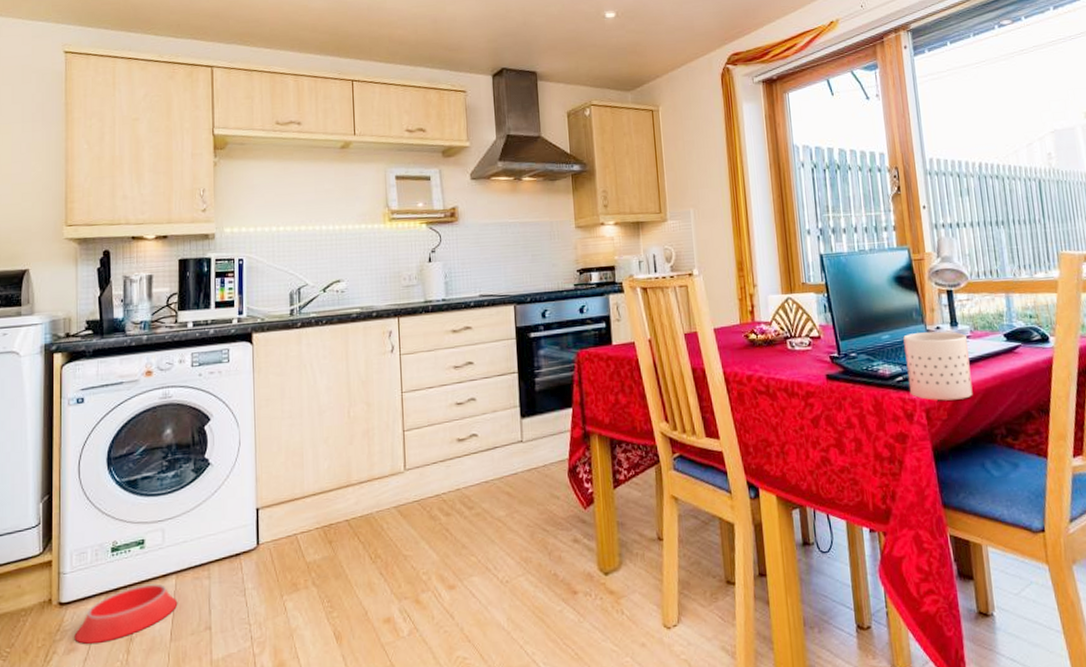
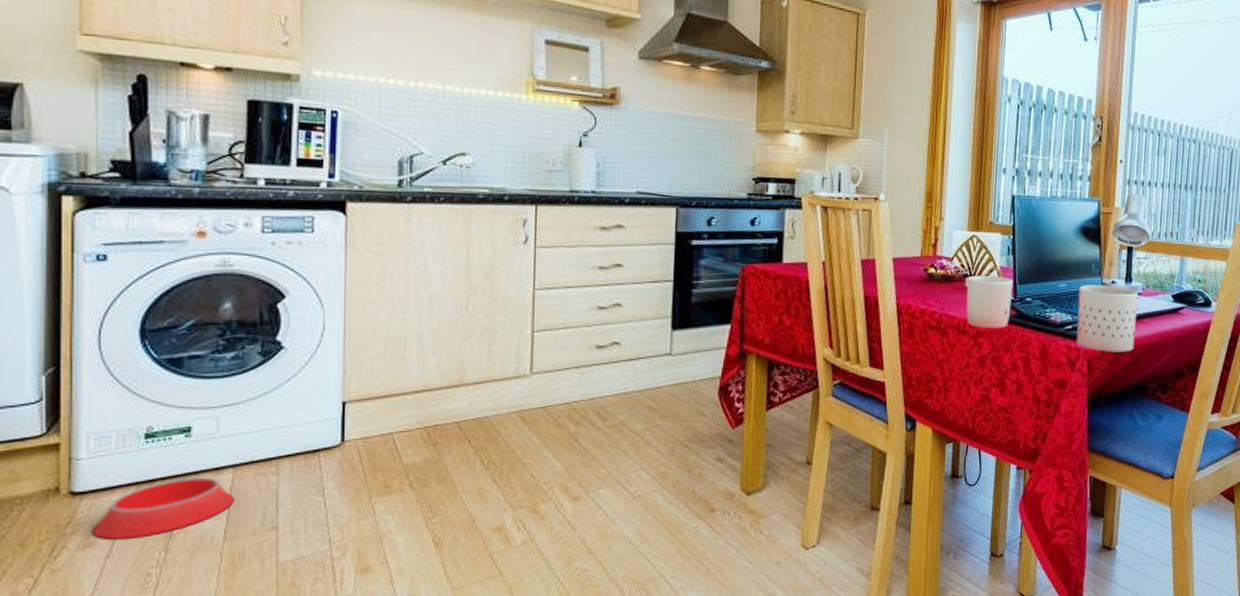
mug: none [788,334,838,389] -> present [966,275,1014,329]

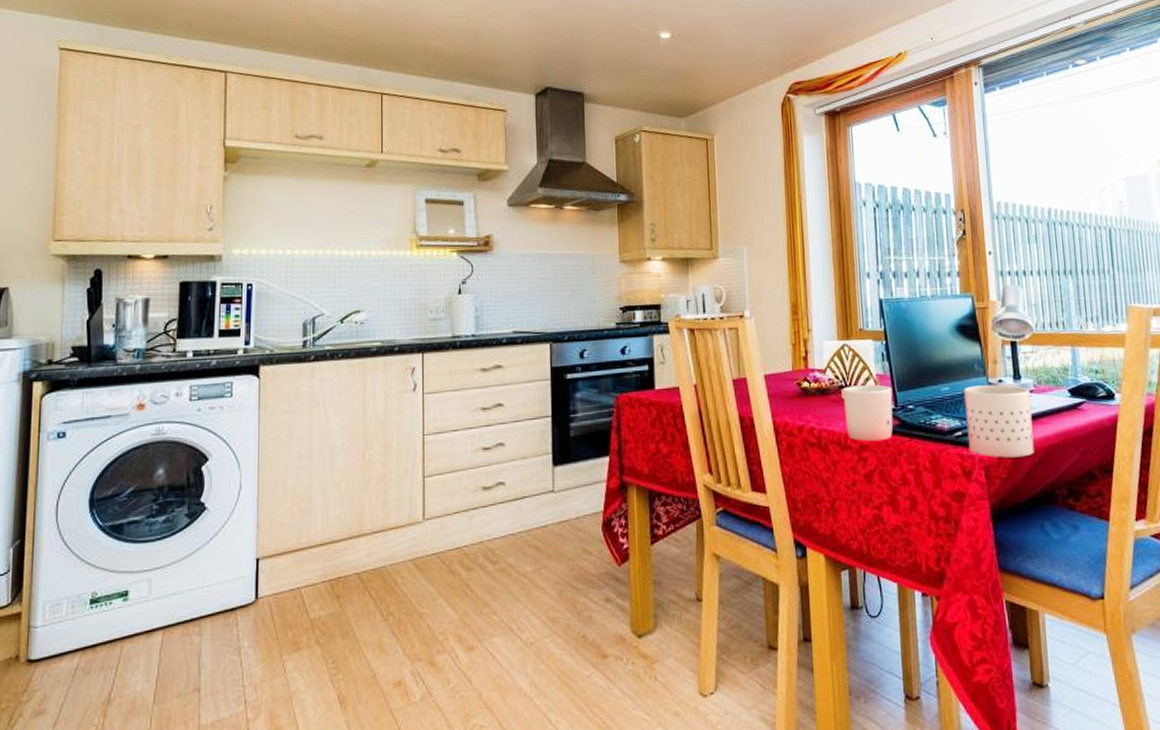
pet bowl: present [92,477,235,540] -> none [43,640,164,706]

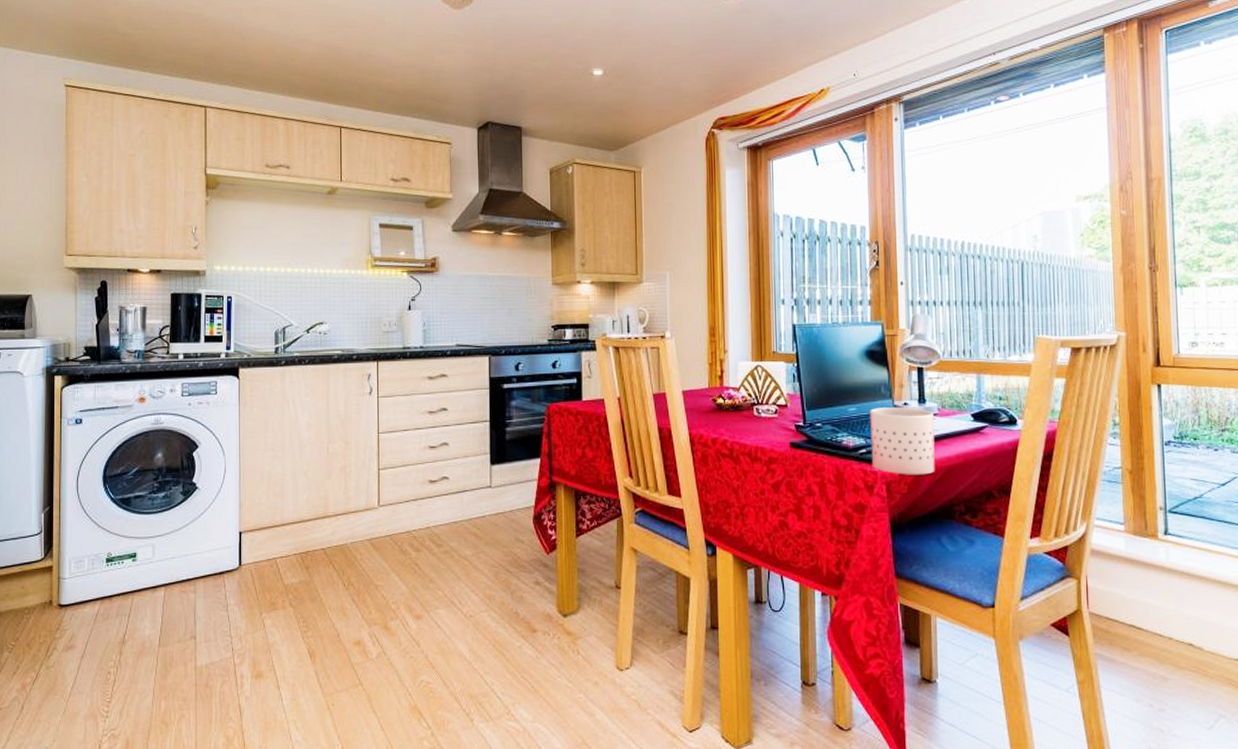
mug: present [842,384,894,442] -> none [755,403,802,455]

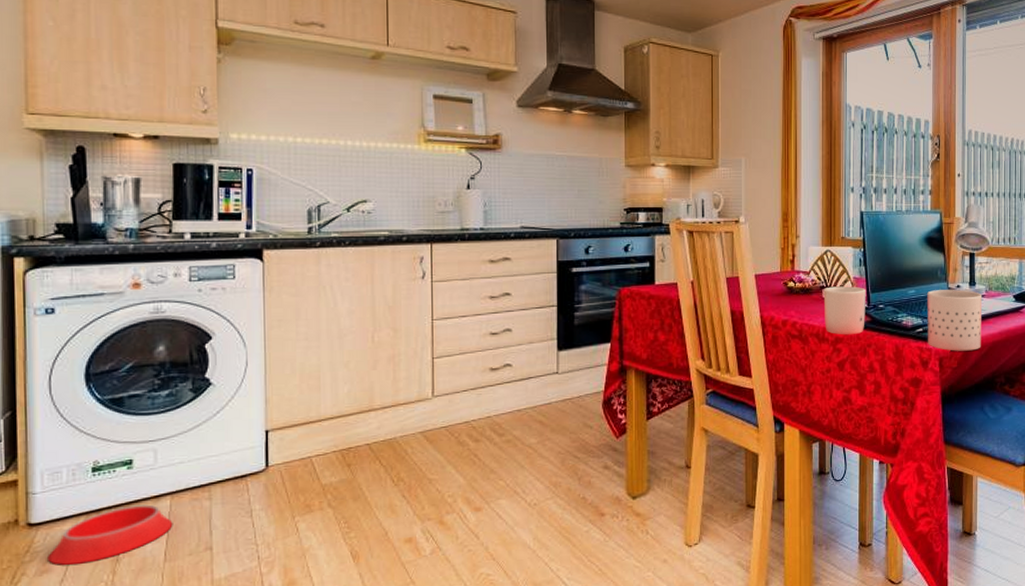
pet bowl: none [72,594,166,644] -> present [48,504,173,565]
mug: none [755,403,802,455] -> present [823,286,867,335]

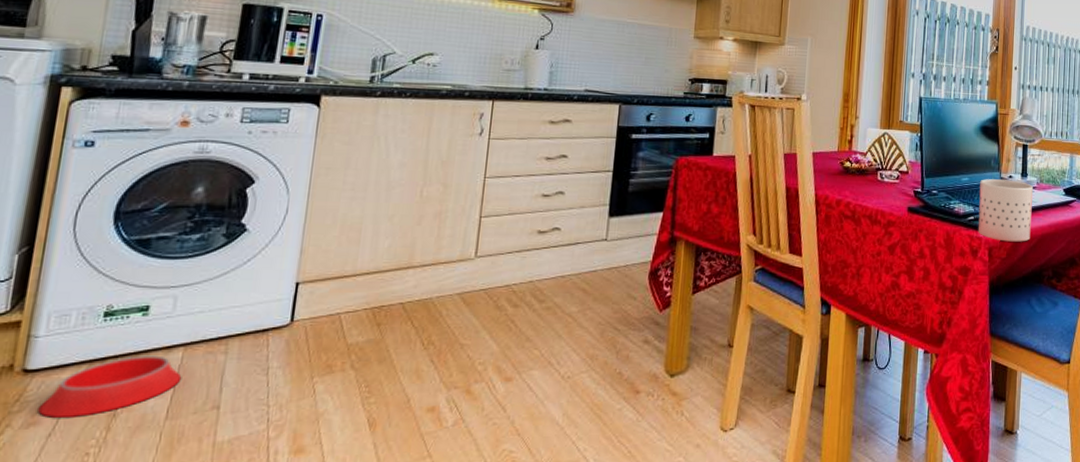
mug: present [823,286,867,335] -> none [878,169,921,219]

